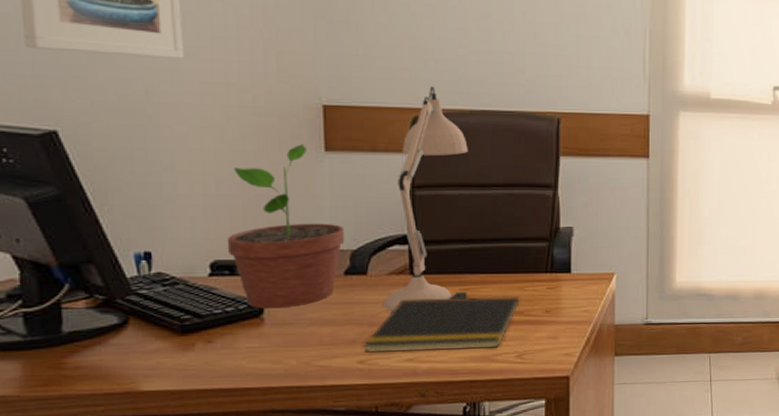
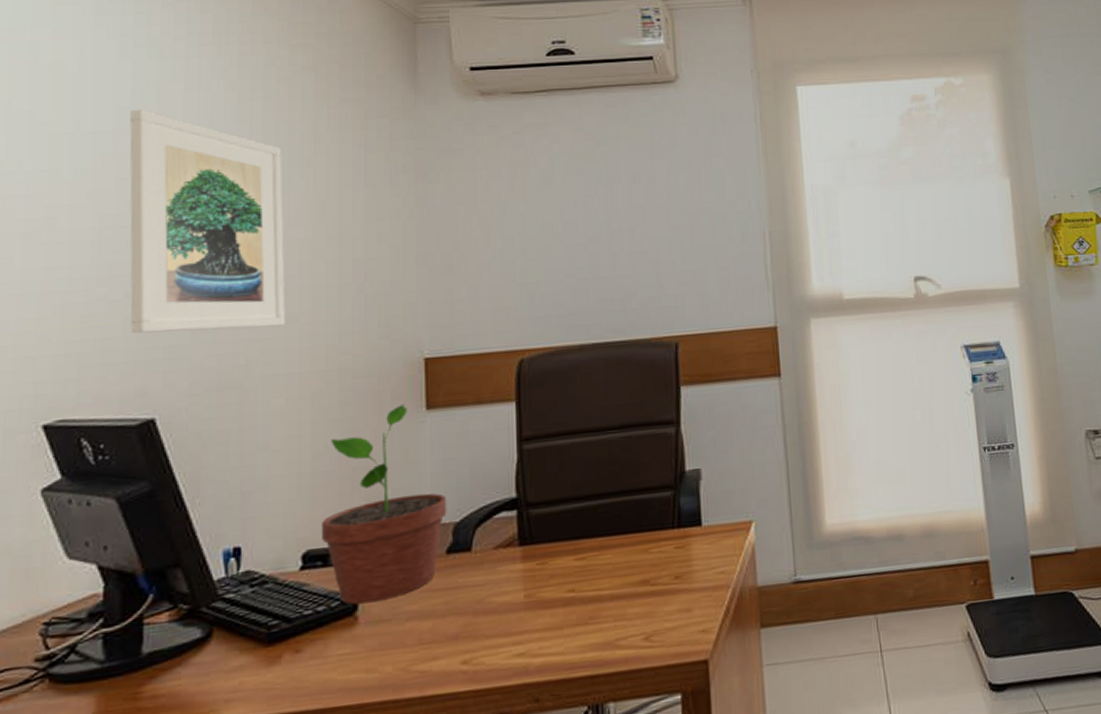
notepad: present [363,297,520,353] -> none [467,561,645,650]
desk lamp: present [383,86,468,312] -> none [489,323,584,595]

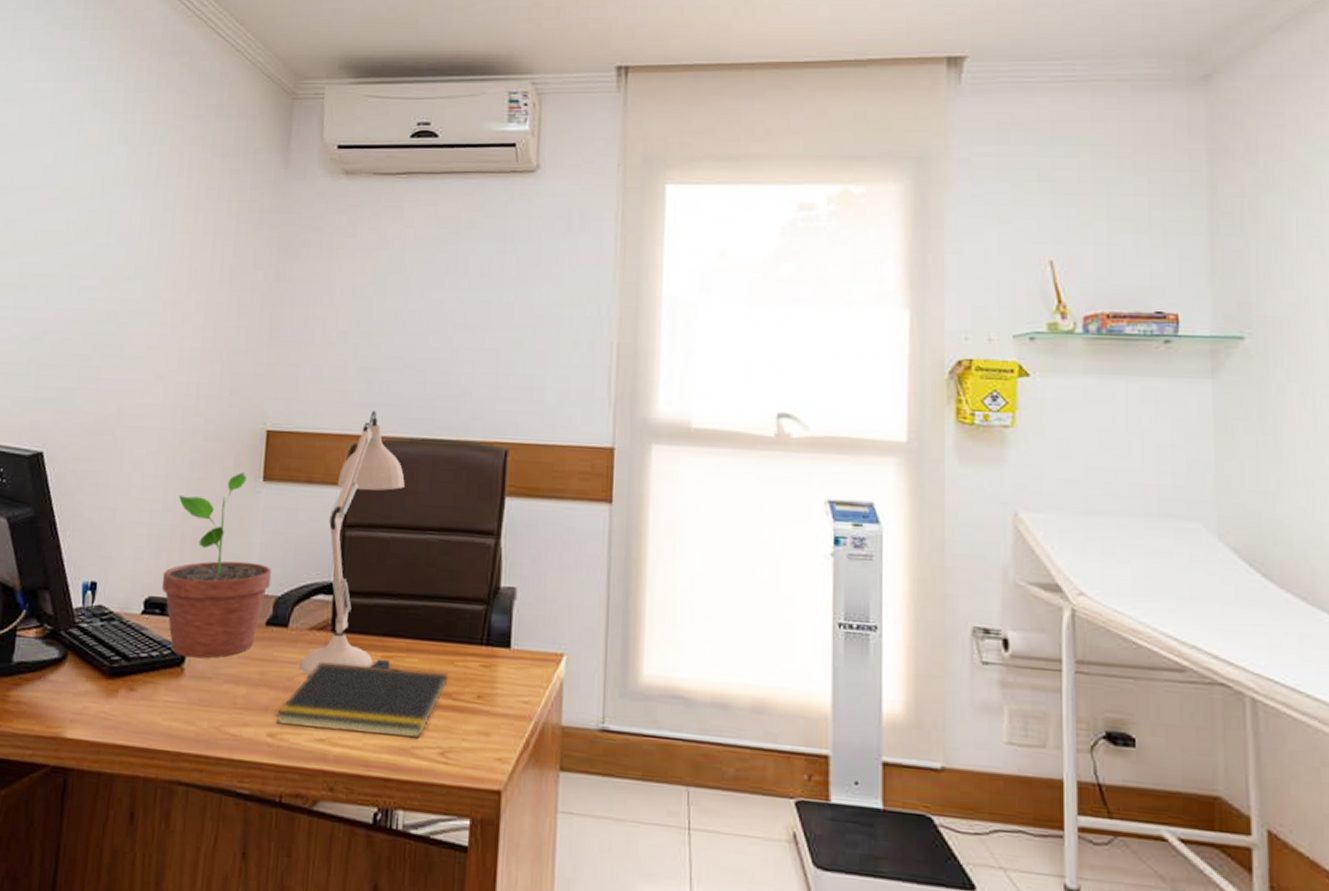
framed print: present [130,109,286,334] -> none [33,168,167,382]
notepad: none [467,561,645,650] -> present [275,661,449,738]
desk lamp: none [489,323,584,595] -> present [300,411,405,677]

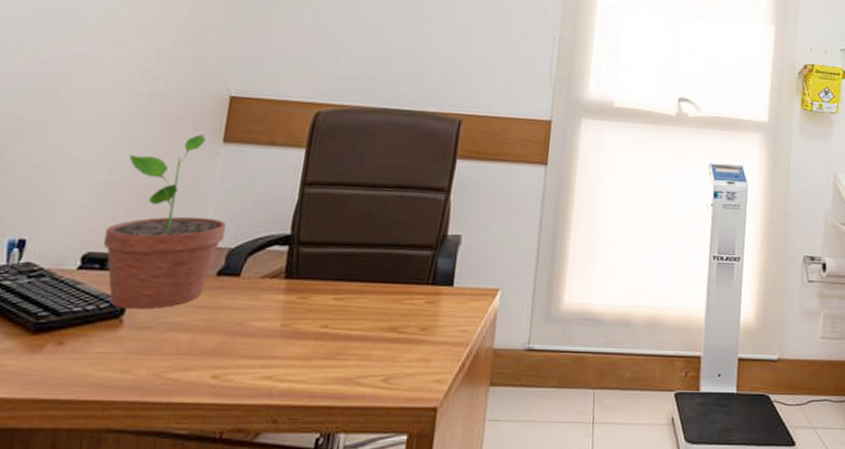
notepad: present [275,661,449,738] -> none [220,306,396,369]
desk lamp: present [300,411,405,677] -> none [250,82,366,321]

